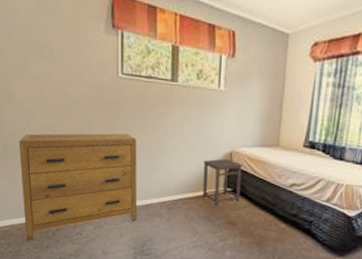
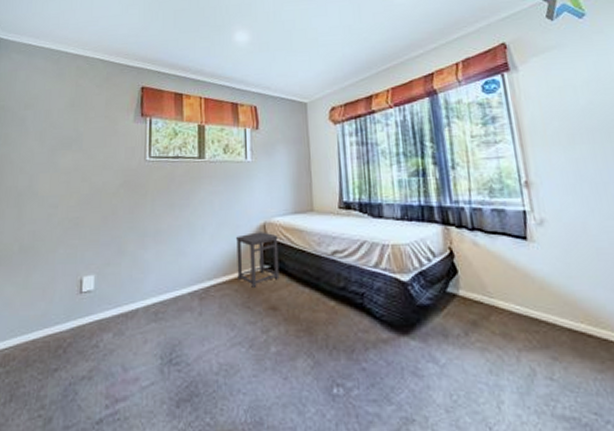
dresser: present [18,133,137,242] -> none [29,216,164,366]

